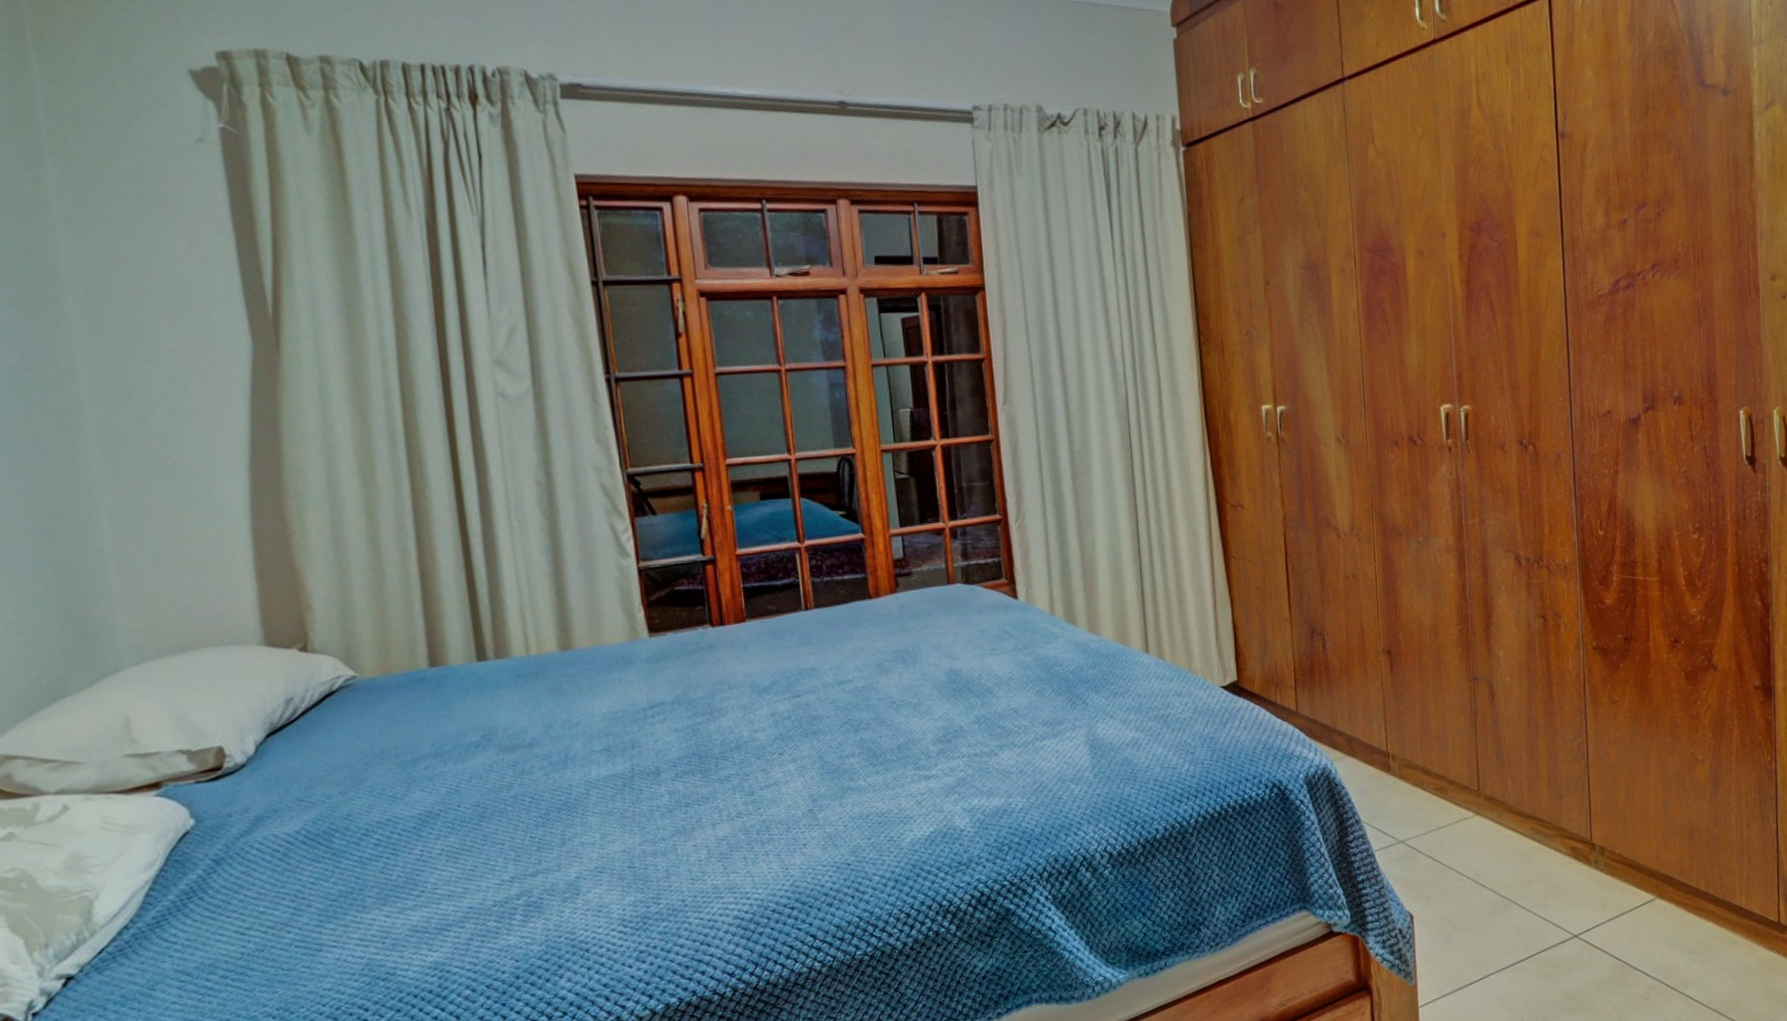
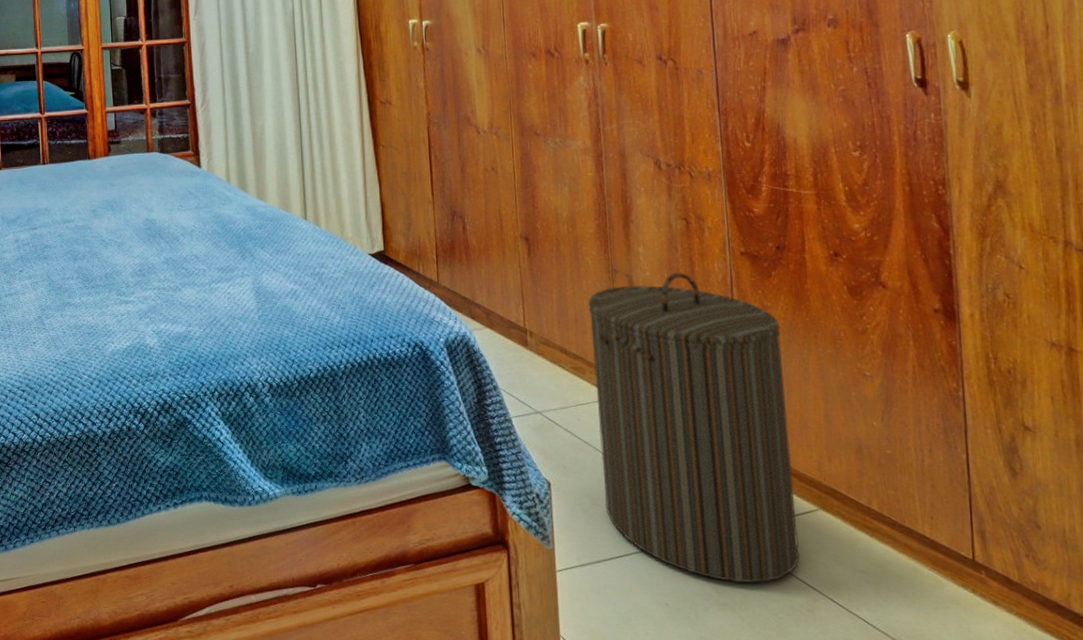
laundry hamper: none [1450,673,1640,985] -> present [588,272,801,583]

